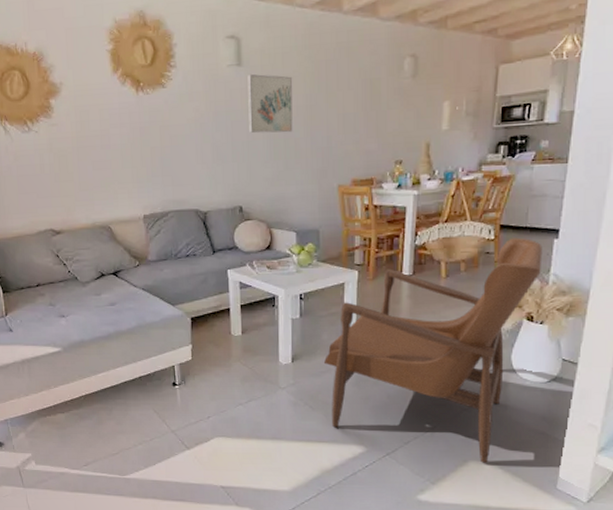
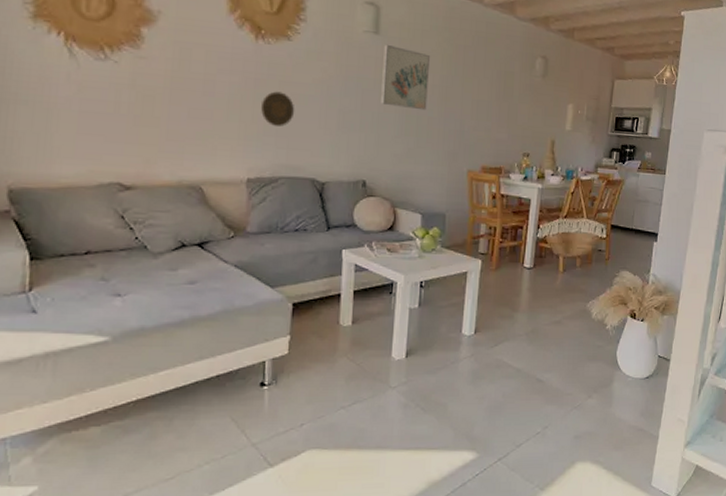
decorative plate: none [148,136,176,167] -> present [261,91,295,127]
armchair: present [324,237,543,463] -> none [441,238,645,464]

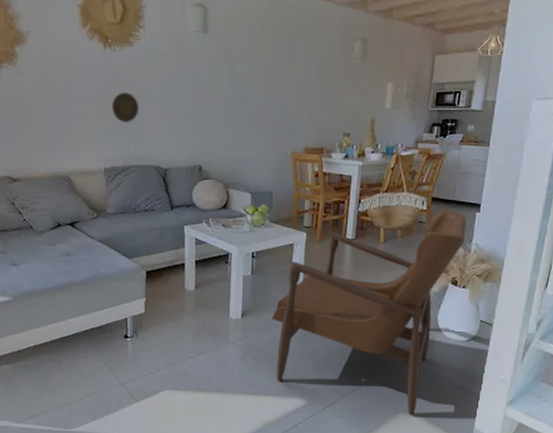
wall art: present [381,44,431,111] -> none [212,41,255,100]
armchair: none [441,238,645,464] -> present [272,209,467,415]

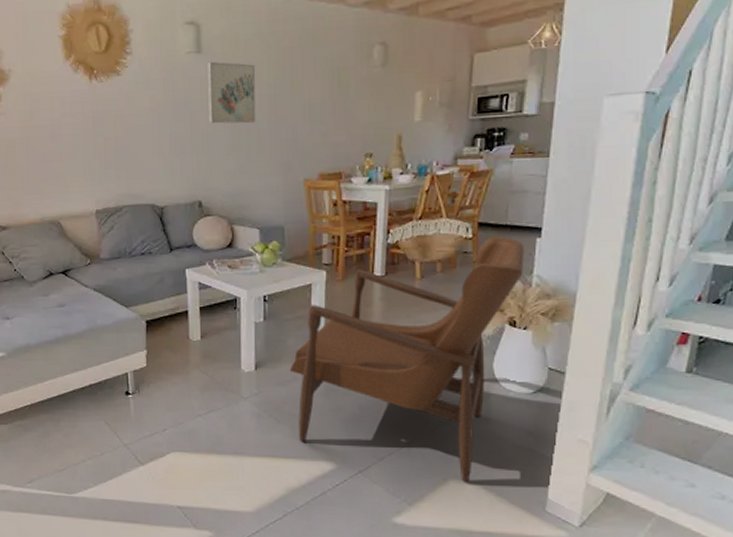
decorative plate: present [112,92,140,122] -> none [101,126,131,159]
wall art: none [212,41,255,100] -> present [208,61,256,124]

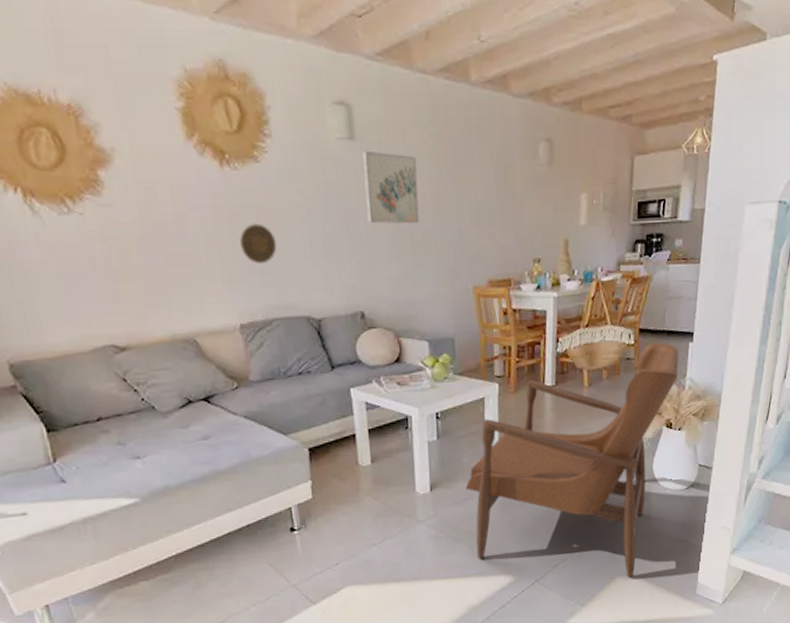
decorative plate: none [101,126,131,159] -> present [240,224,277,263]

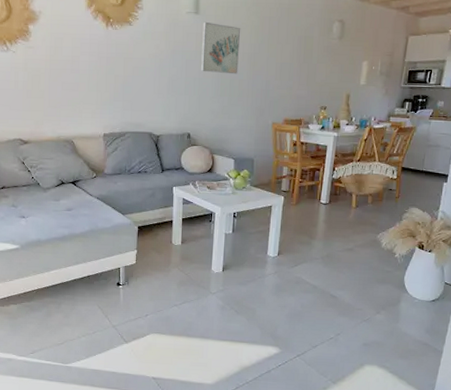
decorative plate: present [240,224,277,263] -> none [112,66,136,93]
armchair: present [466,342,679,578] -> none [250,179,434,367]

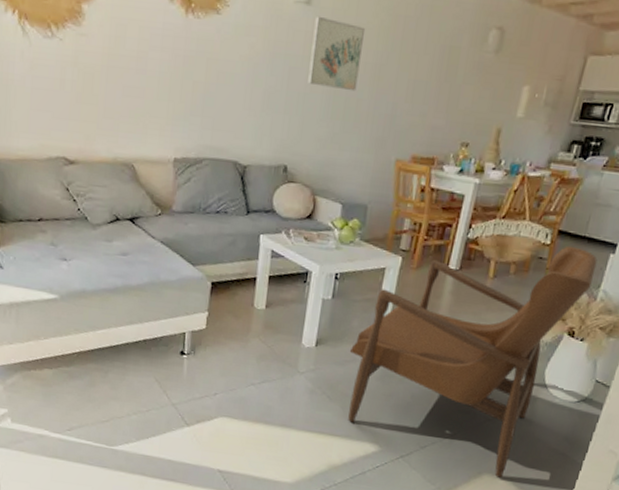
armchair: none [250,179,434,367] -> present [348,245,598,478]

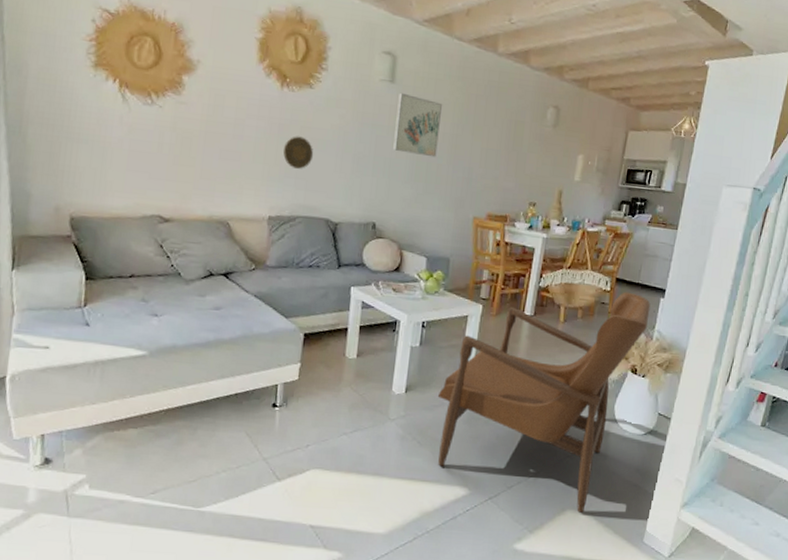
decorative plate: none [189,69,221,106] -> present [283,136,314,169]

